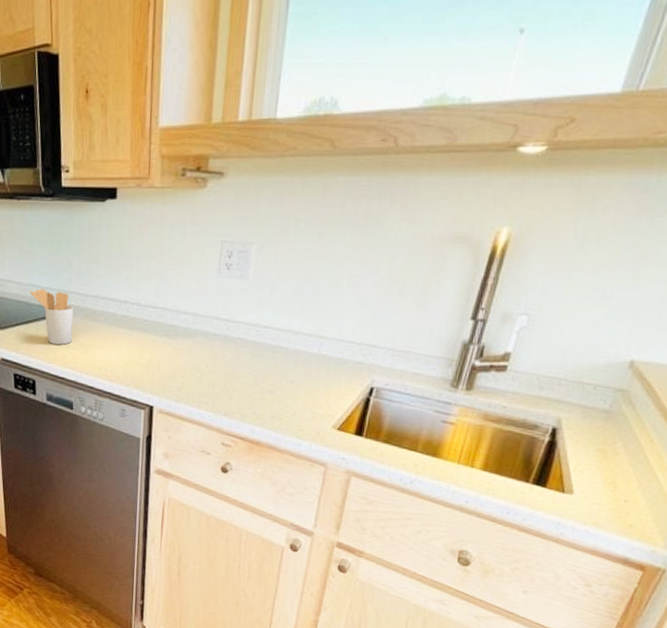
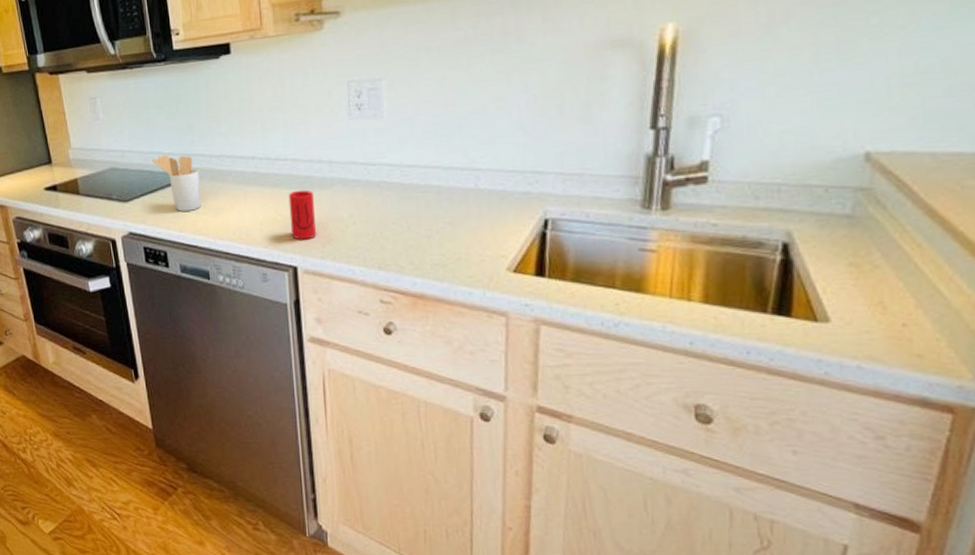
cup: none [151,337,176,383] -> present [288,190,317,240]

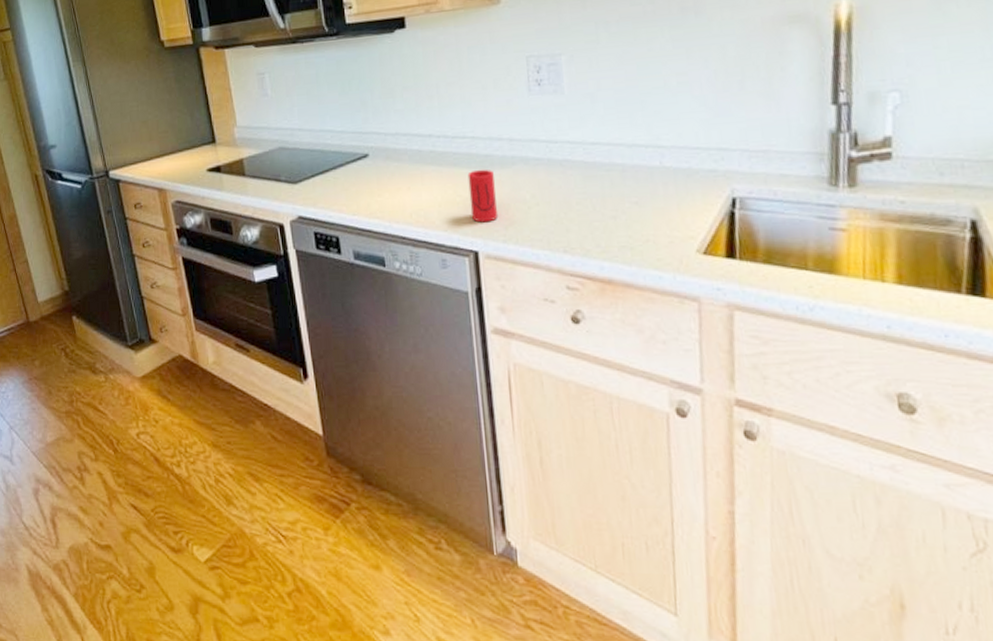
utensil holder: present [152,154,201,211] -> none [324,132,376,193]

